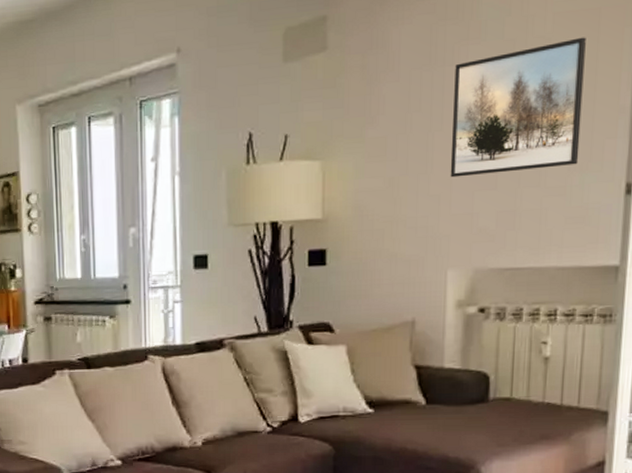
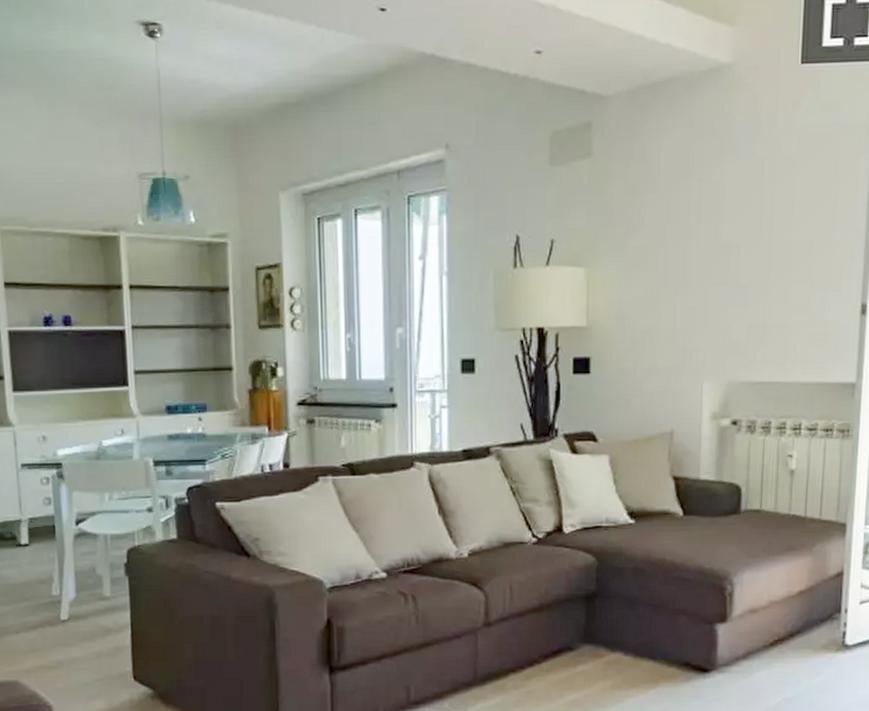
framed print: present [450,37,586,178] -> none [705,161,827,291]

